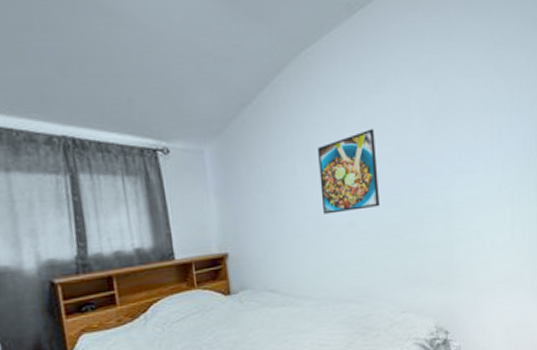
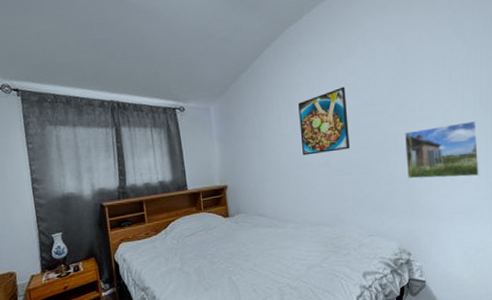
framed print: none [441,174,522,243] -> present [404,120,480,179]

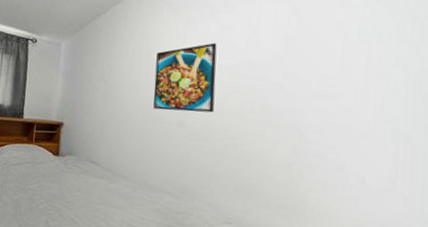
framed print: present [404,120,480,179] -> none [290,107,412,187]

